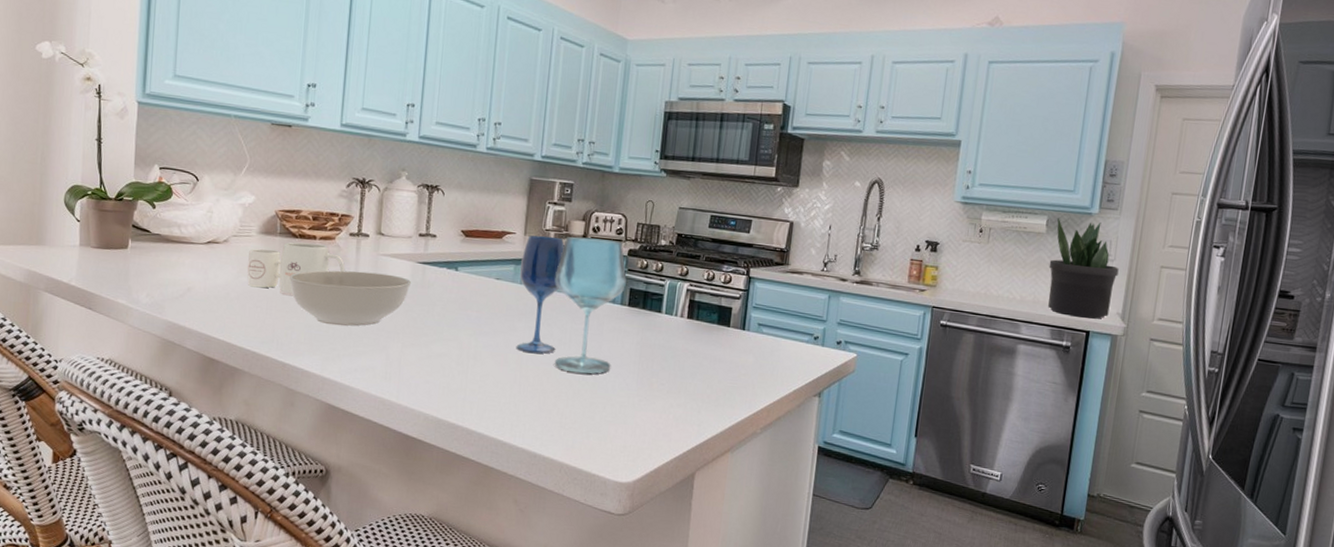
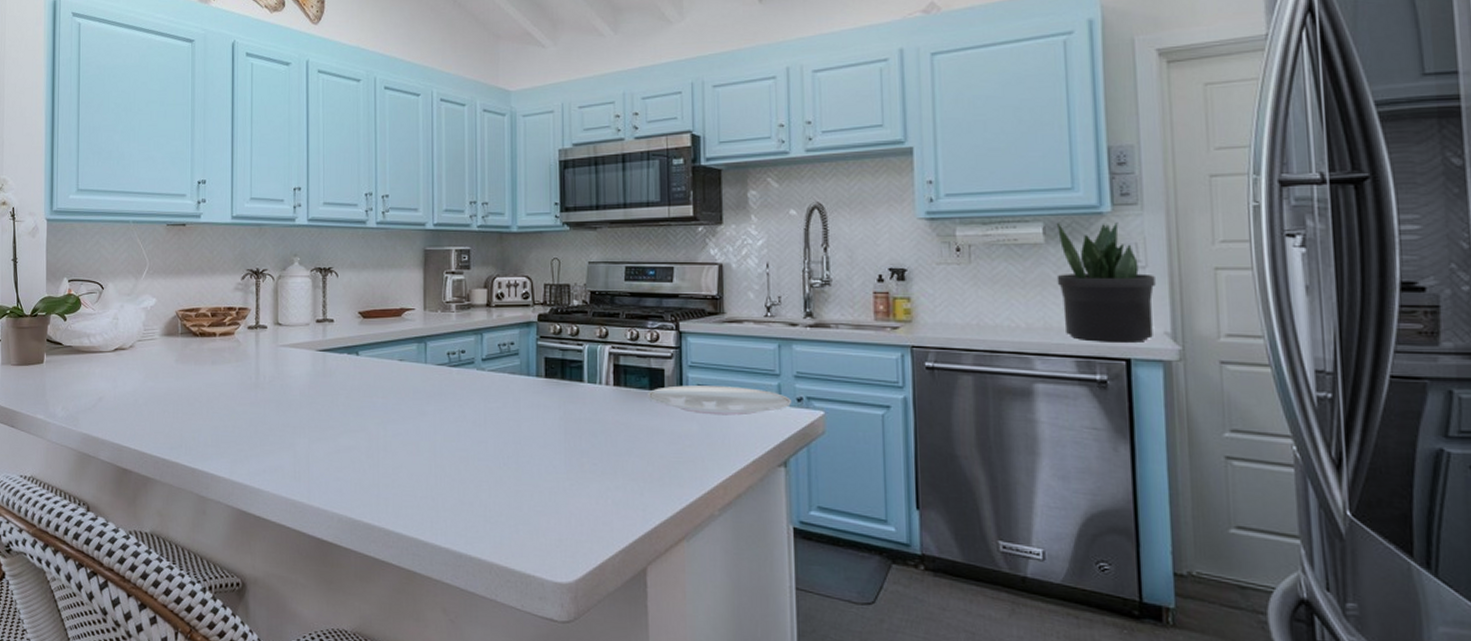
mug: present [246,248,281,289] -> none [152,351,185,392]
mug: present [279,242,346,296] -> none [183,341,246,398]
bowl: present [288,270,412,326] -> none [192,365,313,424]
wineglass: present [516,235,565,354] -> none [423,308,470,440]
wine glass: present [554,236,627,374] -> none [460,306,539,458]
plate: none [715,322,833,352] -> present [647,385,792,416]

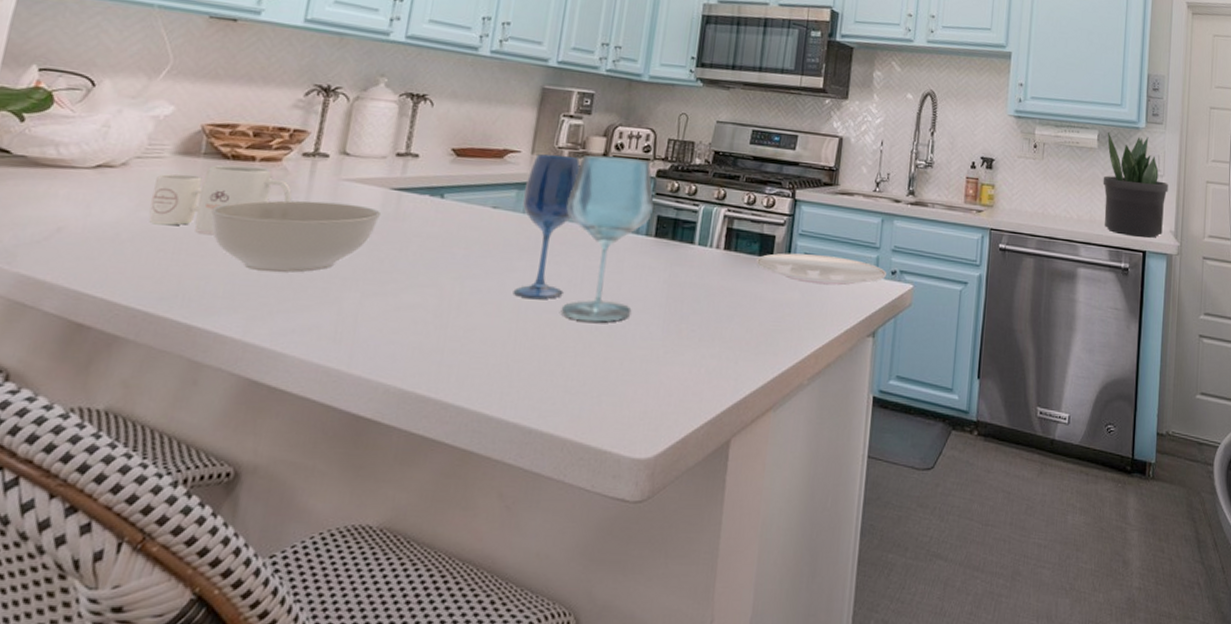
mug: none [152,351,185,392] -> present [148,173,203,226]
mug: none [183,341,246,398] -> present [194,164,293,236]
bowl: none [192,365,313,424] -> present [210,200,382,273]
wineglass: none [423,308,470,440] -> present [513,154,581,300]
wine glass: none [460,306,539,458] -> present [560,155,654,322]

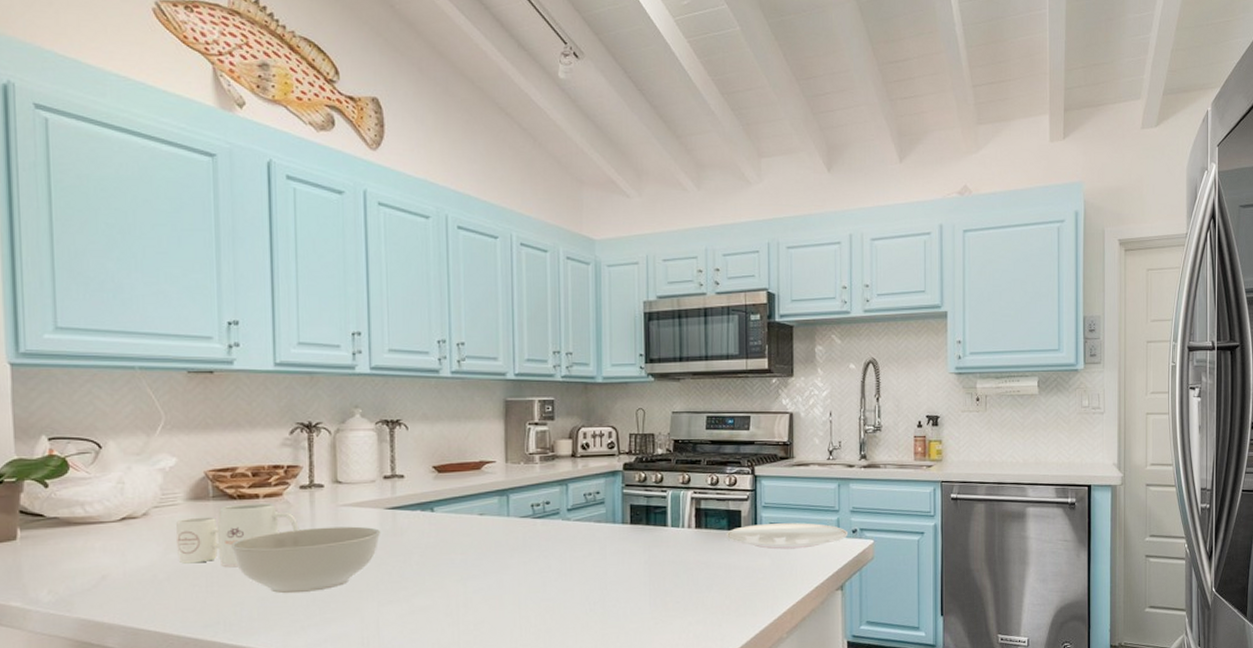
wineglass: present [513,154,581,300] -> none [505,460,556,591]
wine glass: present [560,155,654,322] -> none [544,456,625,605]
planter: present [1102,131,1168,238] -> none [1045,377,1109,473]

